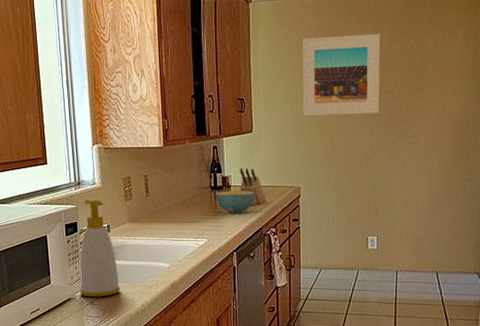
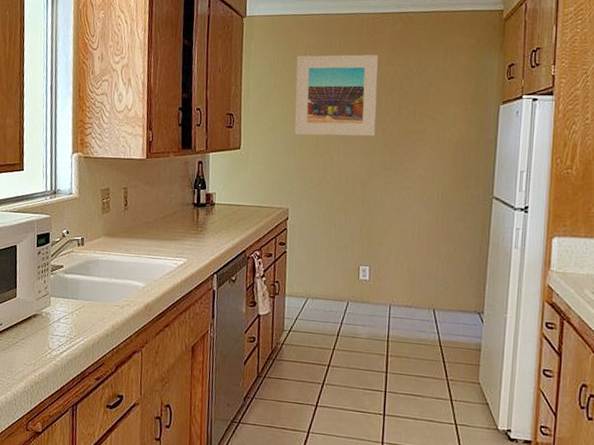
soap bottle: present [79,198,121,297] -> none [46,209,91,315]
cereal bowl: present [216,190,255,213] -> none [198,208,240,234]
knife block: present [240,168,267,206] -> none [225,185,253,226]

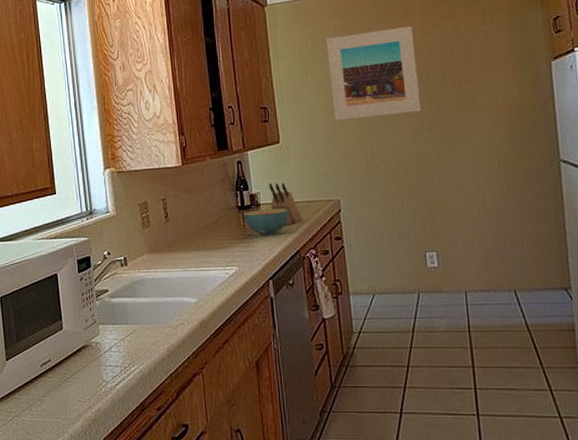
cereal bowl: none [198,208,240,234] -> present [244,208,289,235]
knife block: none [225,185,253,226] -> present [269,183,303,225]

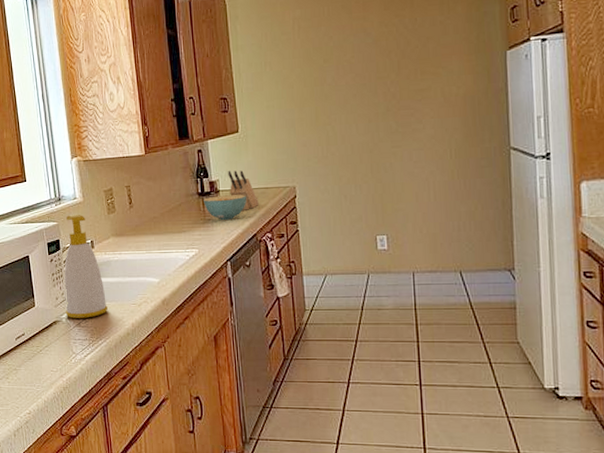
soap bottle: none [95,228,142,342] -> present [64,214,109,318]
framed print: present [326,25,421,121] -> none [285,16,377,111]

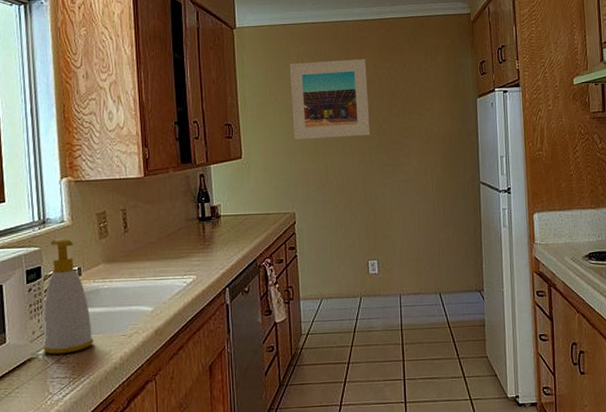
cereal bowl: present [203,195,246,220] -> none [204,220,247,245]
knife block: present [228,170,260,211] -> none [230,196,261,236]
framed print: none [285,16,377,111] -> present [289,58,370,140]

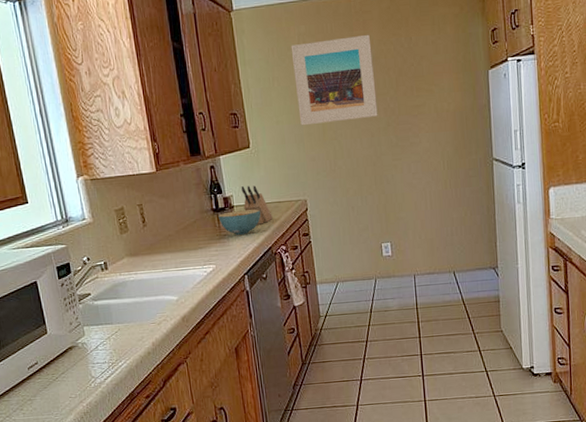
soap bottle: present [43,238,94,354] -> none [76,235,127,342]
cereal bowl: none [204,220,247,245] -> present [218,209,261,235]
knife block: none [230,196,261,236] -> present [241,185,274,225]

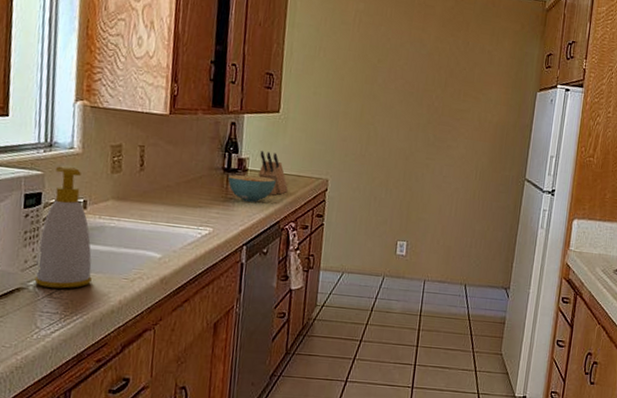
soap bottle: none [76,235,127,342] -> present [34,165,93,289]
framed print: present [291,34,378,126] -> none [339,19,428,112]

